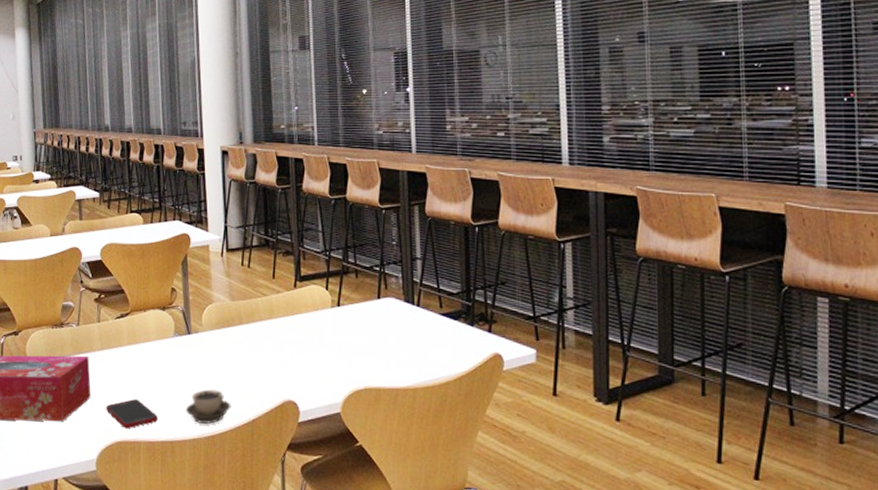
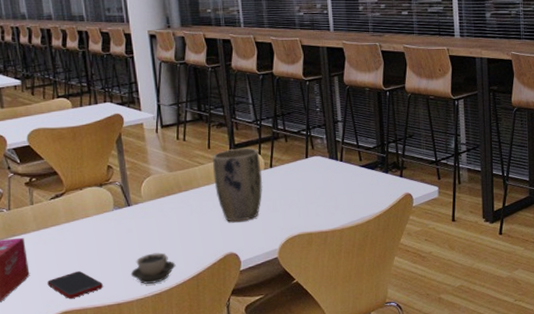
plant pot: none [276,280,329,365] -> present [213,147,263,222]

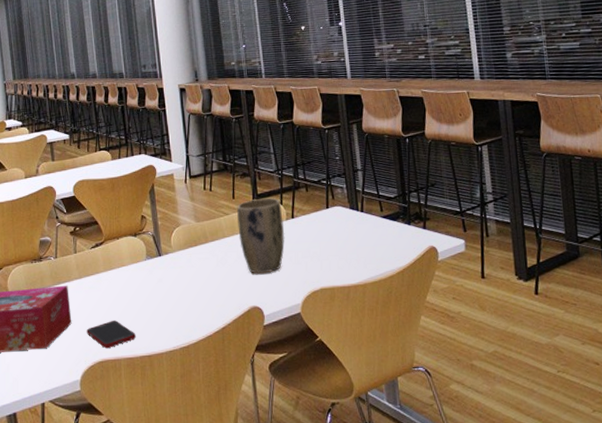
cup: present [130,252,176,284] -> none [160,304,203,336]

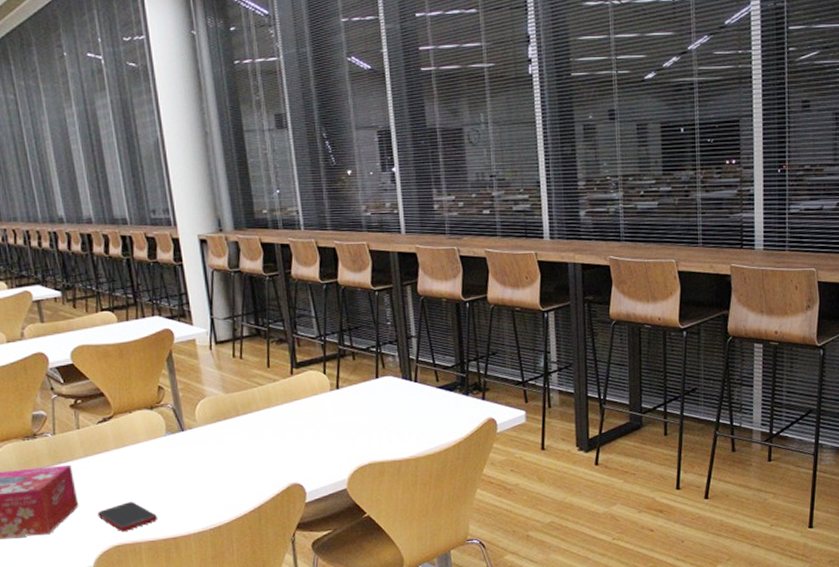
plant pot: present [237,197,285,274] -> none [273,366,329,449]

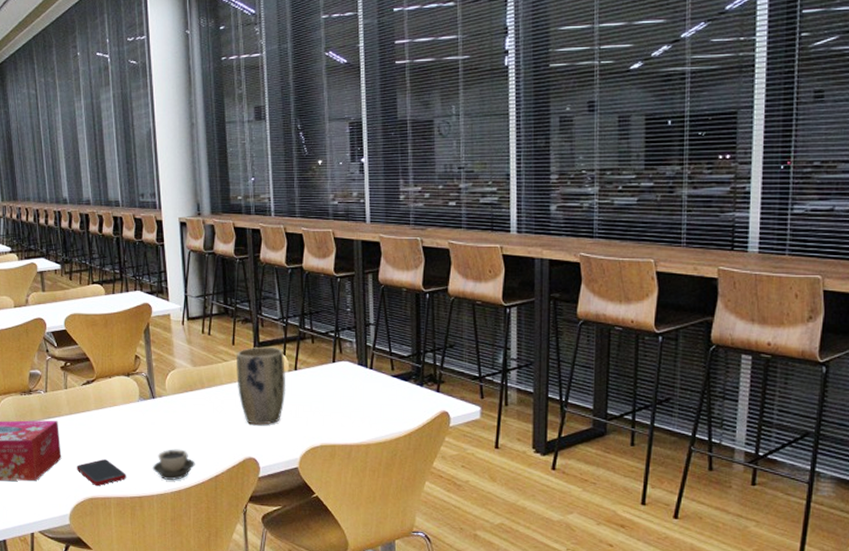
cup: none [186,482,235,517] -> present [152,449,195,480]
plant pot: none [273,366,329,449] -> present [237,346,286,425]

